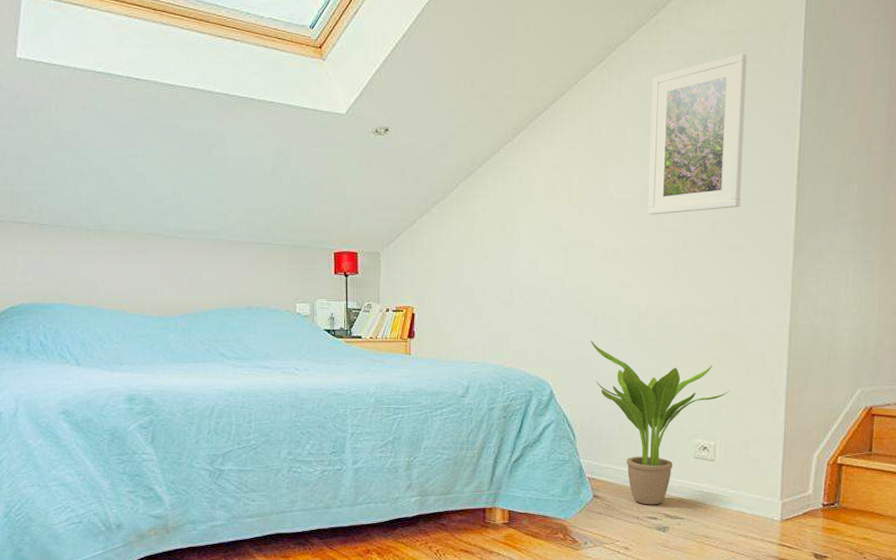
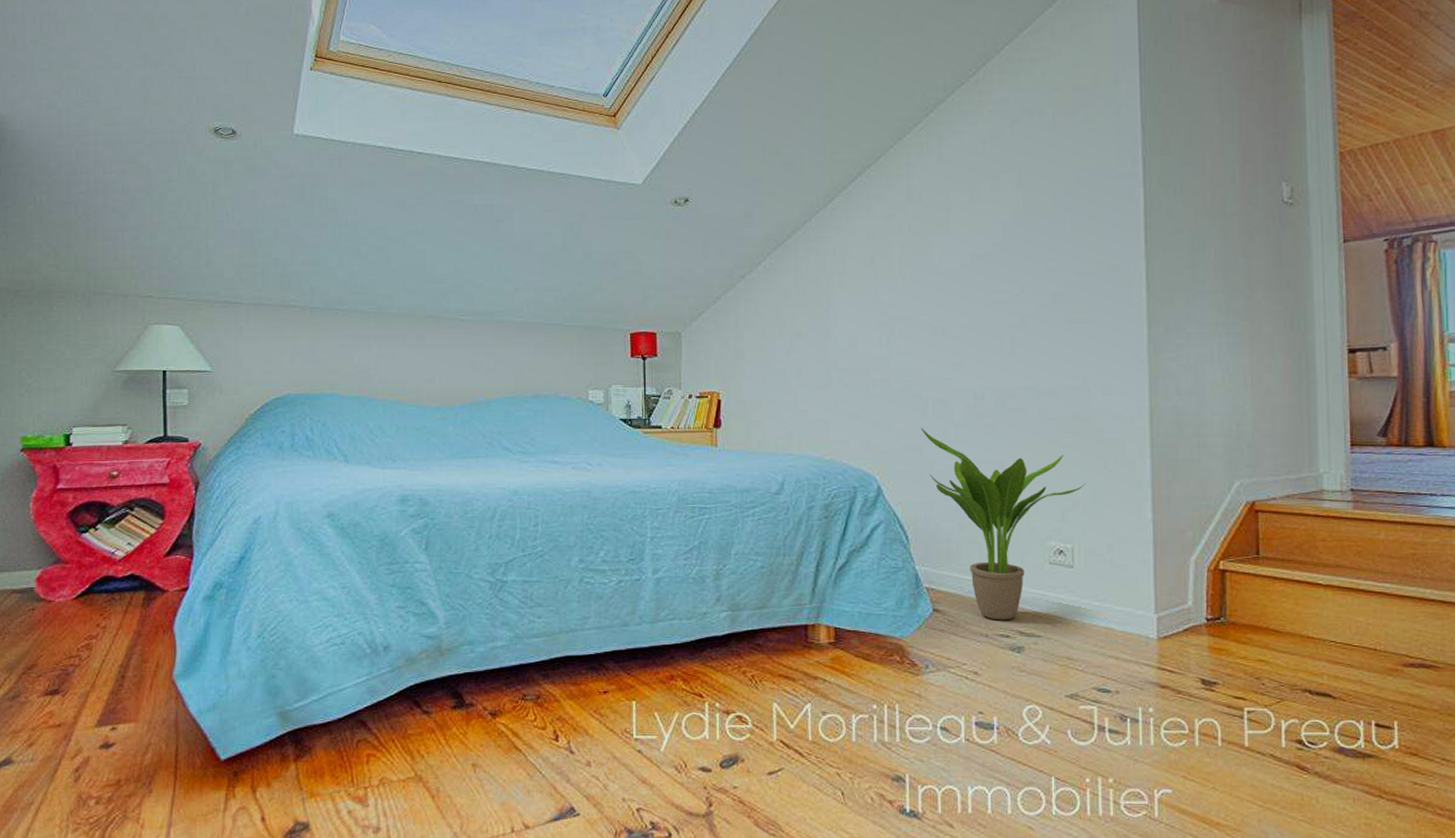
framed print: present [647,53,747,215] -> none [975,111,1083,287]

